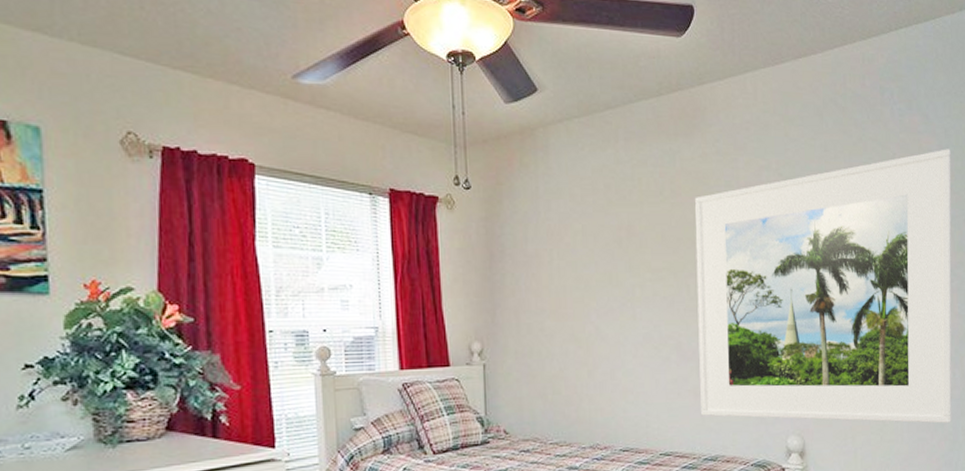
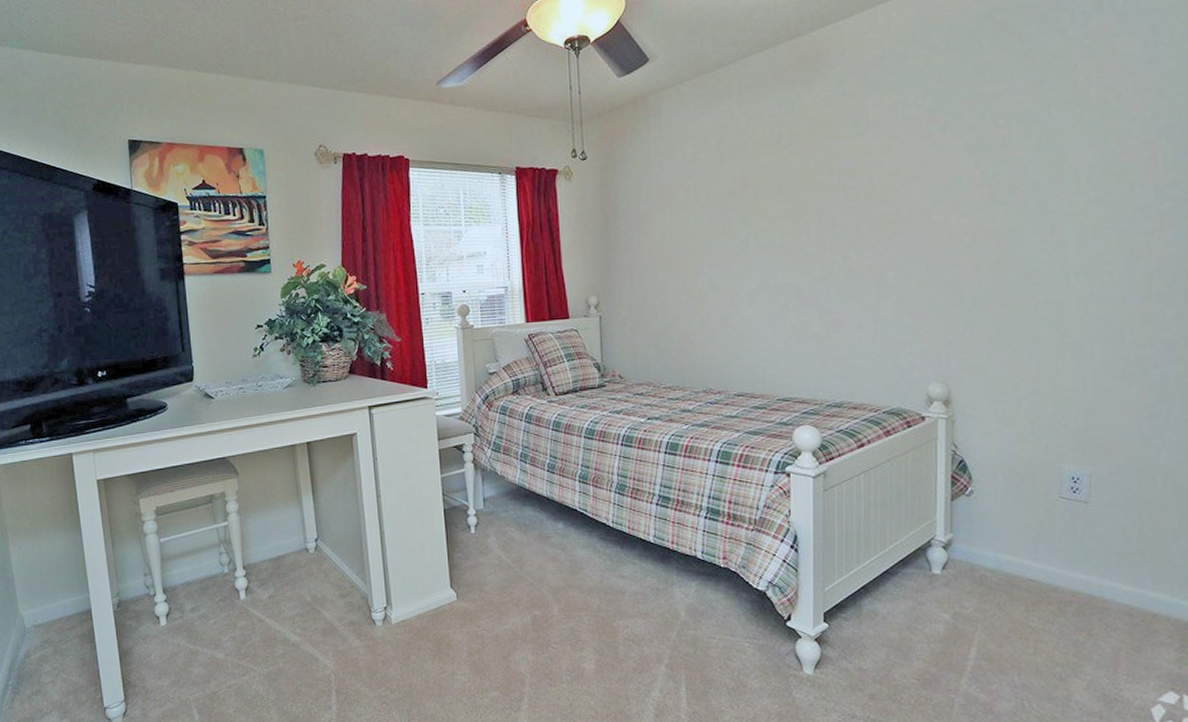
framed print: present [695,149,952,424] -> none [816,48,1162,370]

